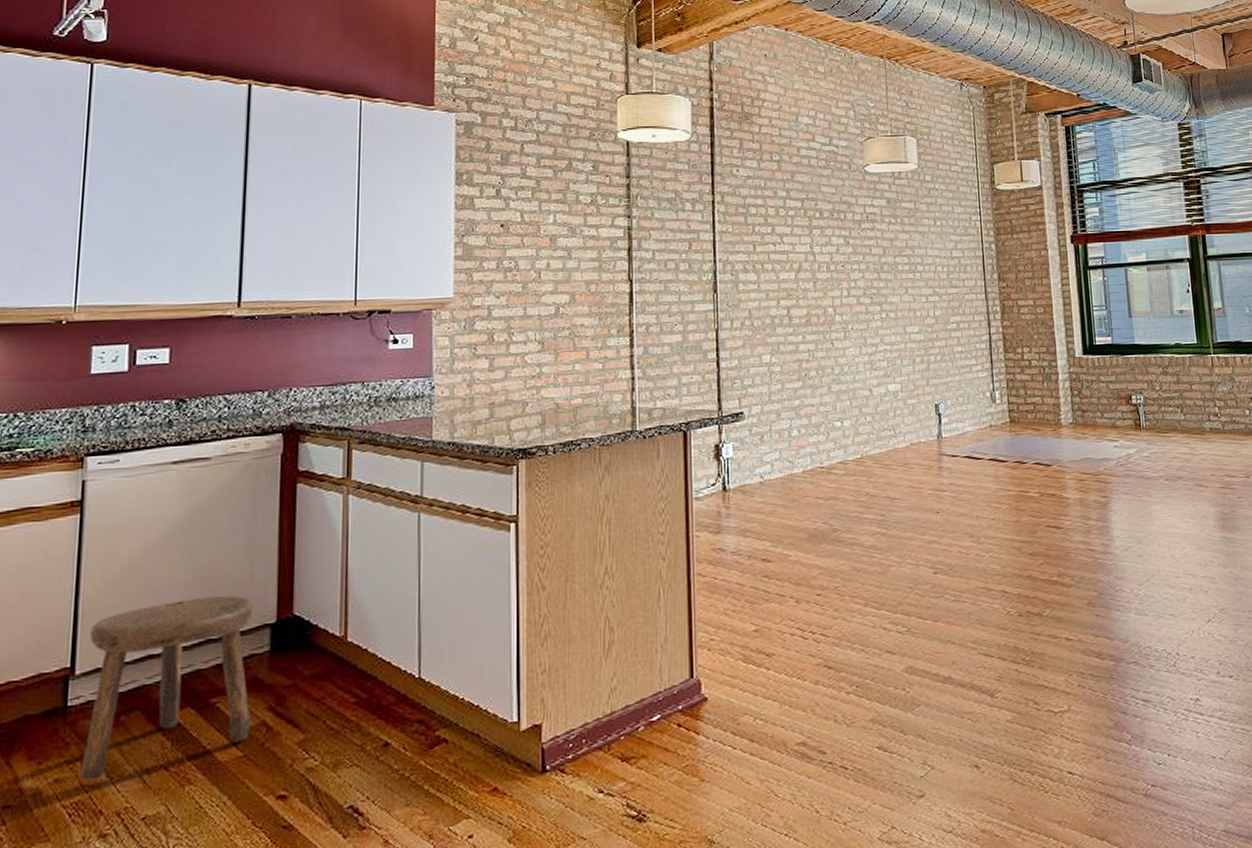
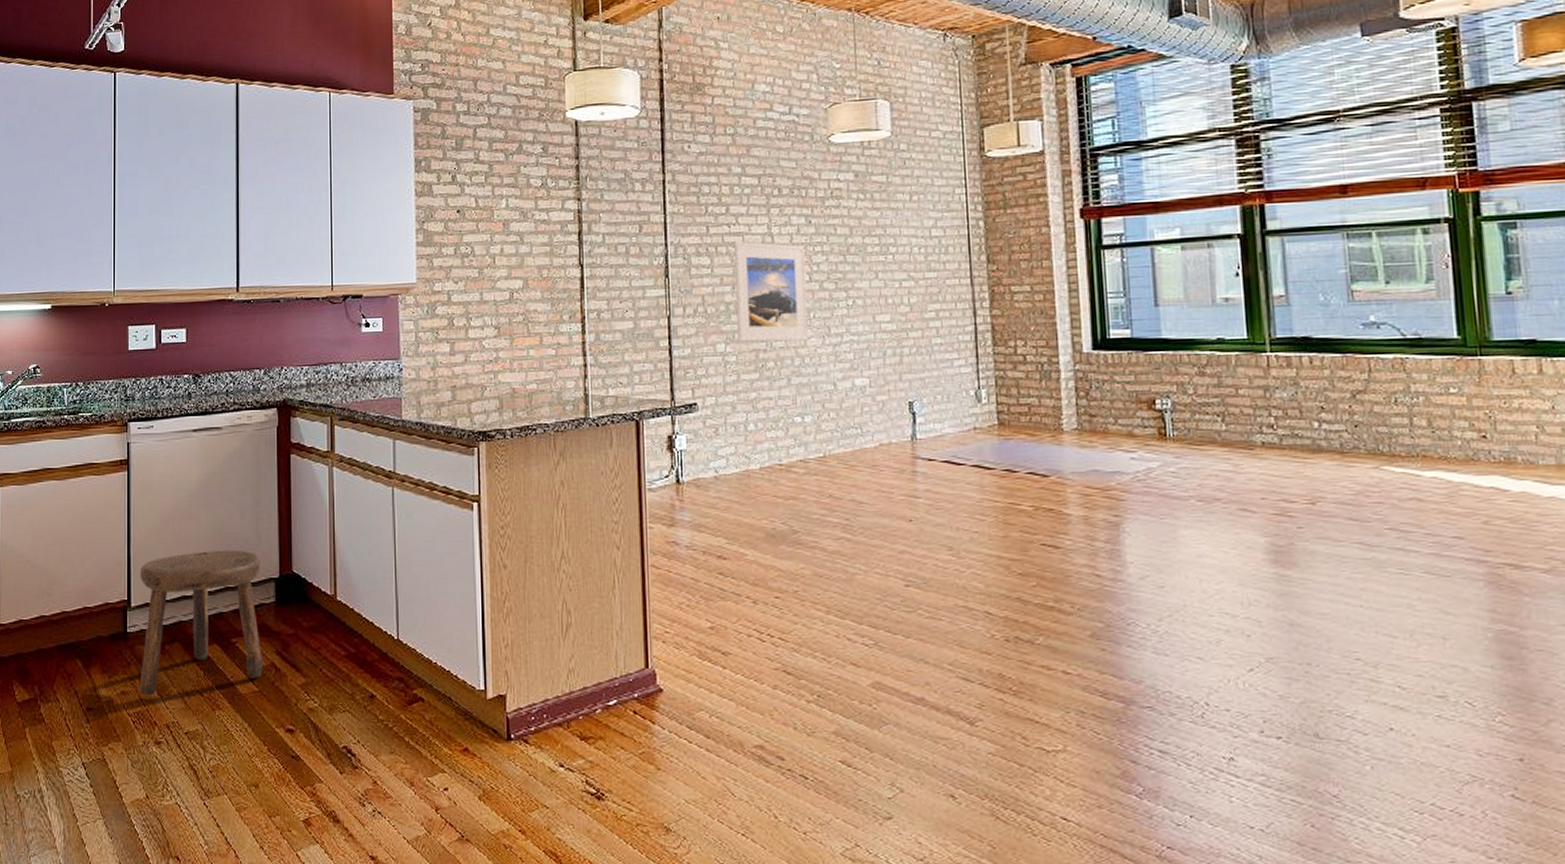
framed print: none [778,259,847,353] -> present [733,241,809,342]

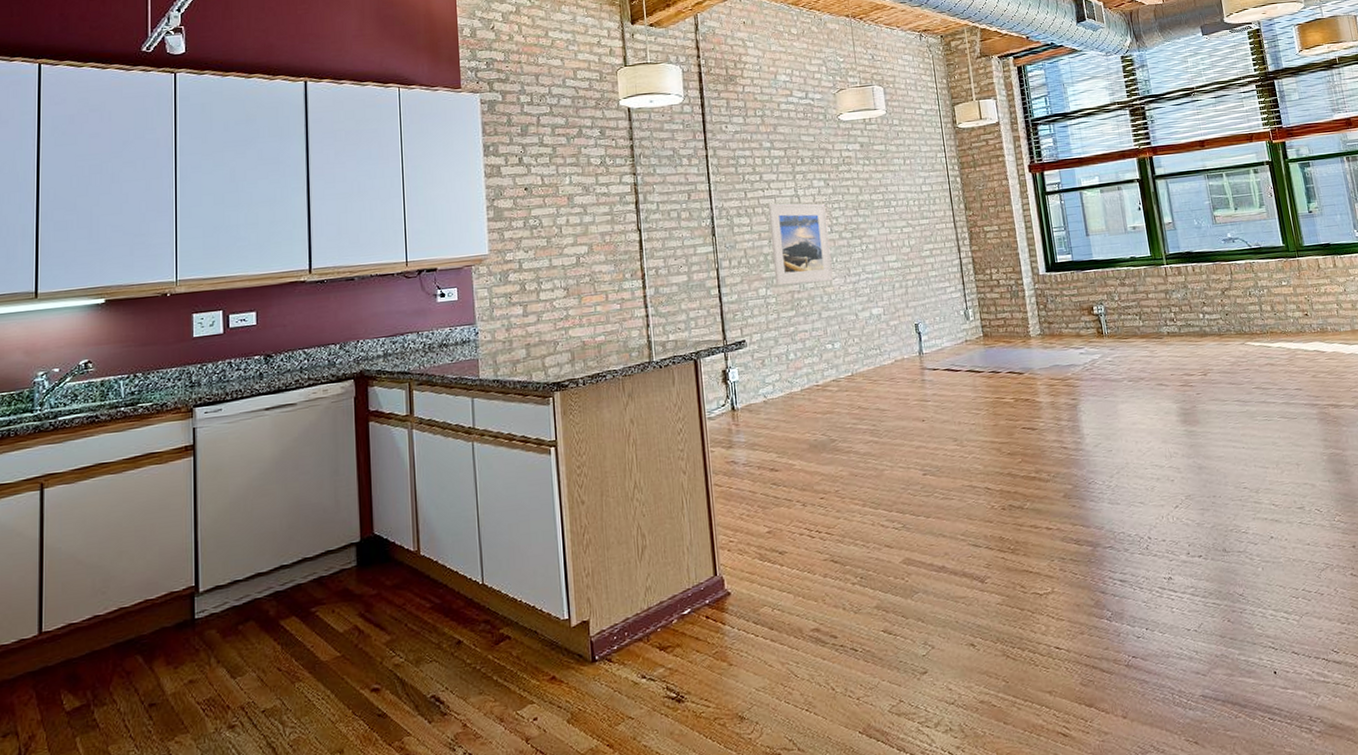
stool: present [139,550,264,696] -> none [209,520,346,681]

